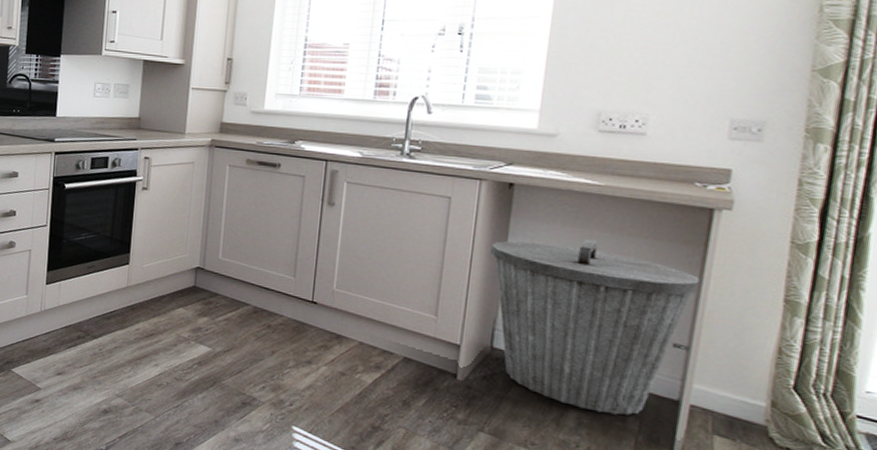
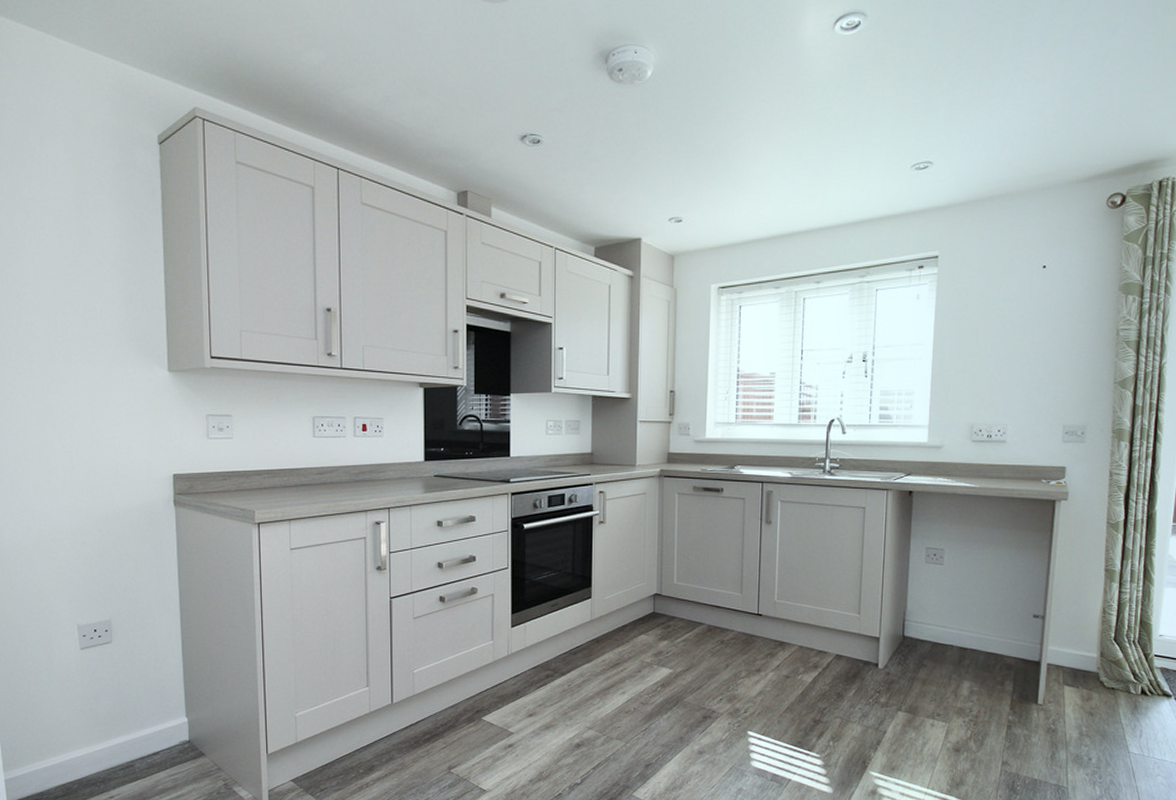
trash can: present [489,239,700,415] -> none [897,534,1049,680]

